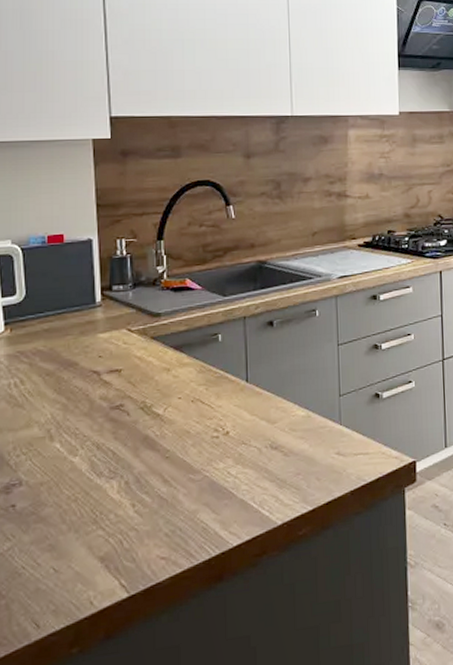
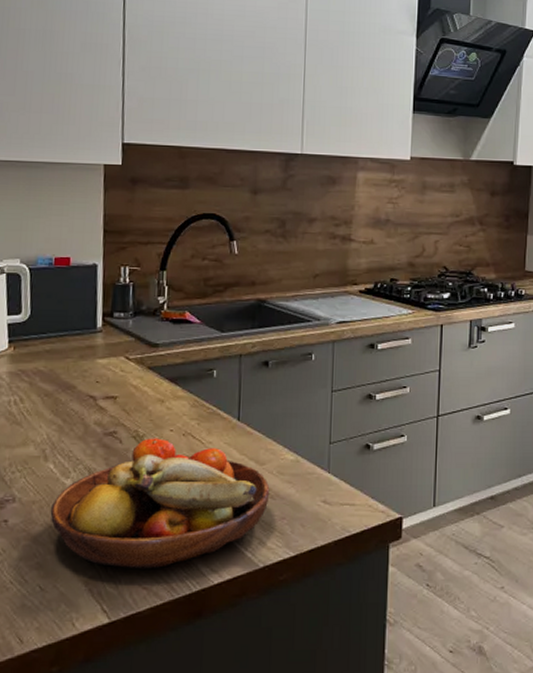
fruit bowl: none [59,407,283,541] -> present [50,438,270,569]

